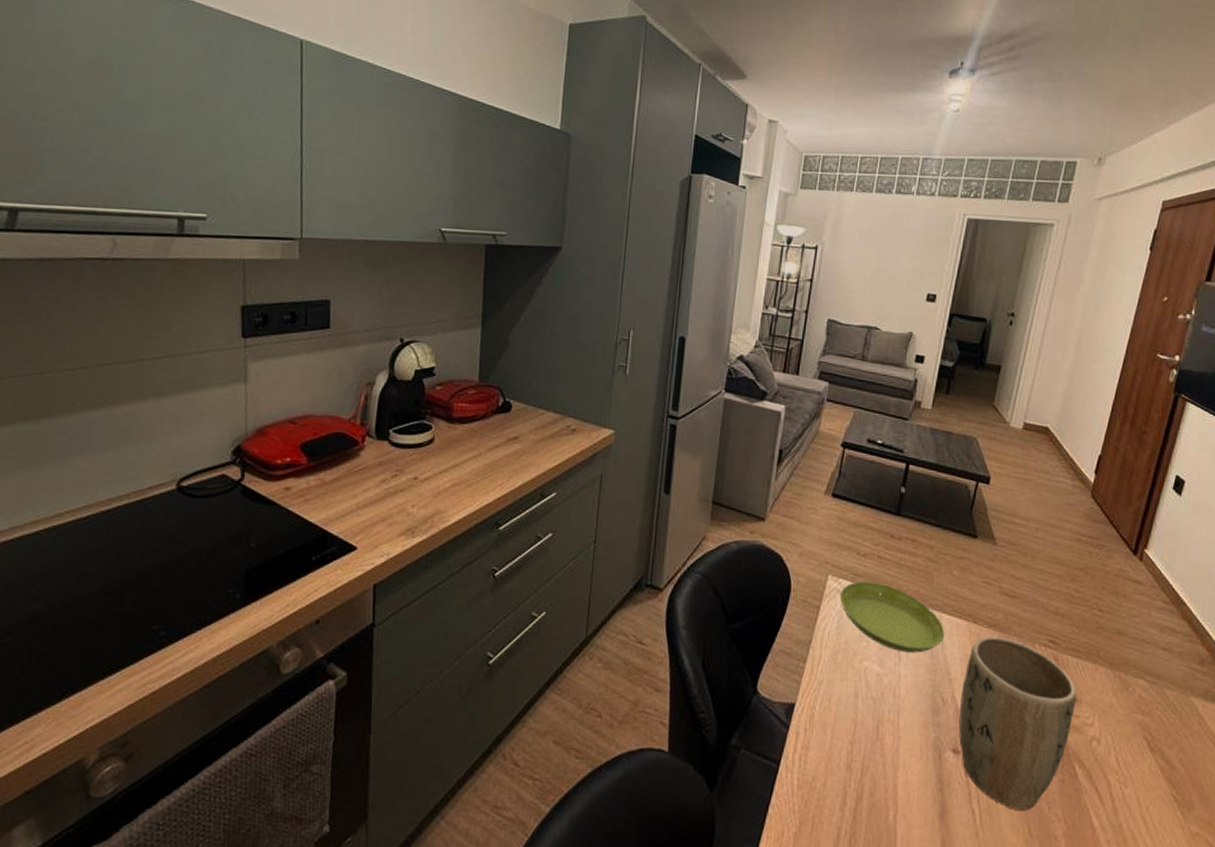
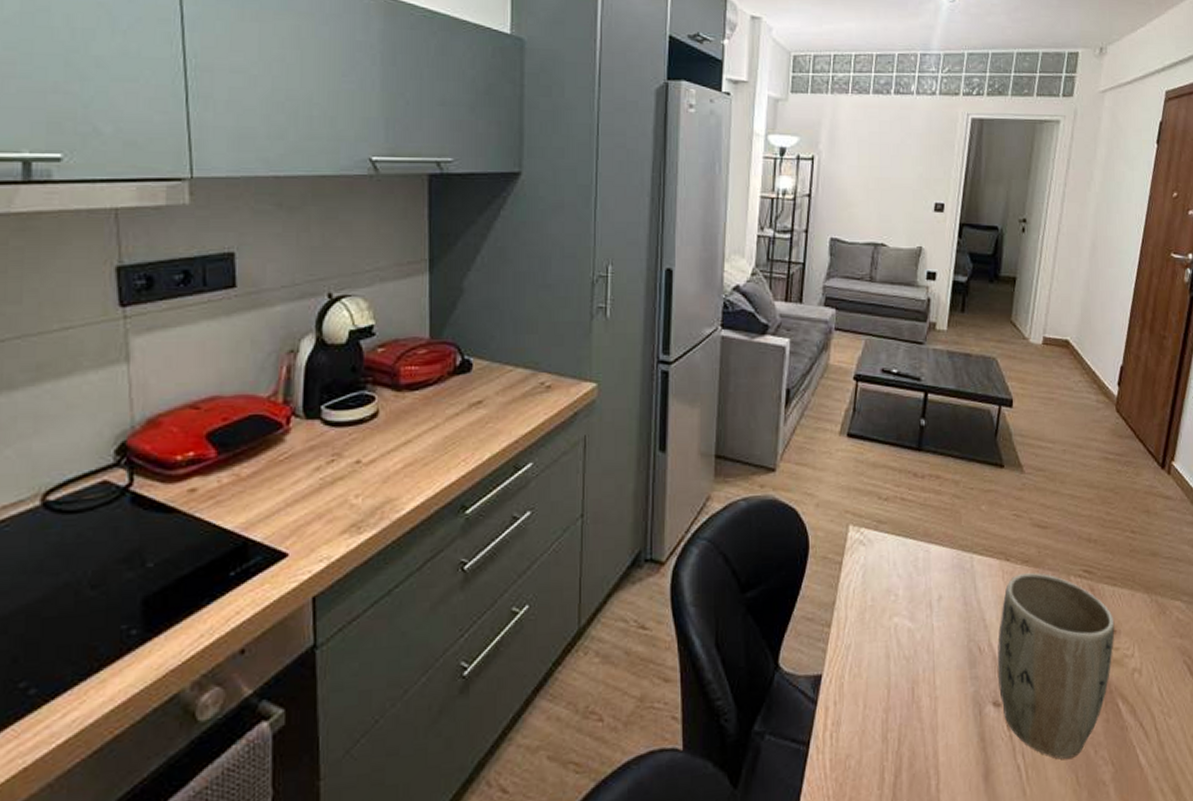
saucer: present [839,581,945,653] -> none [862,528,977,602]

